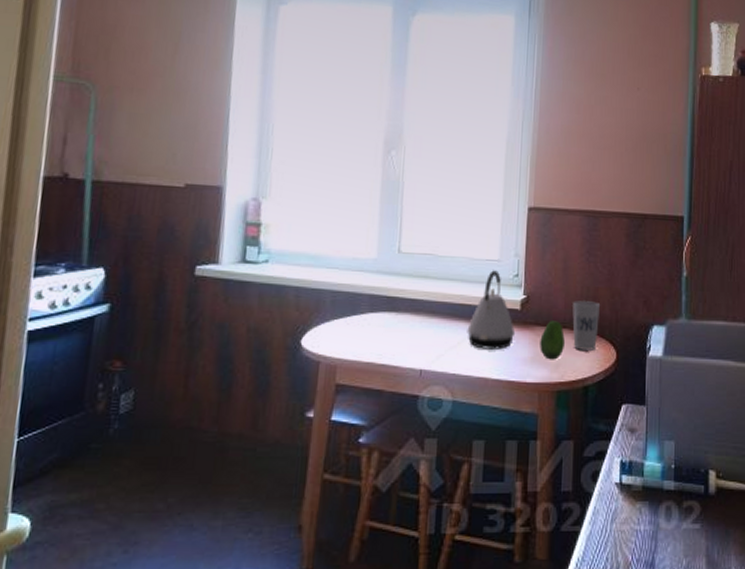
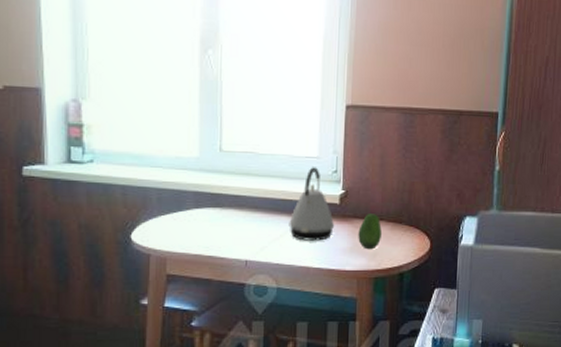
cup: present [572,301,601,351] -> none [389,195,416,240]

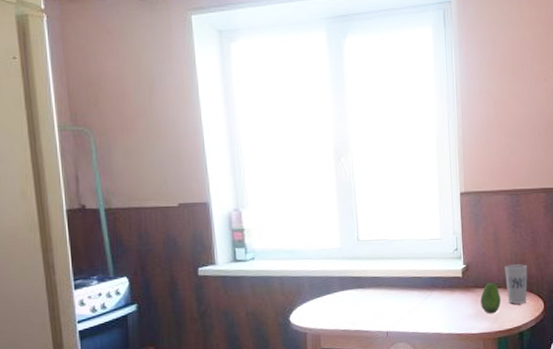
kettle: present [289,167,335,241] -> none [420,247,460,311]
cup: none [389,195,416,240] -> present [505,264,528,304]

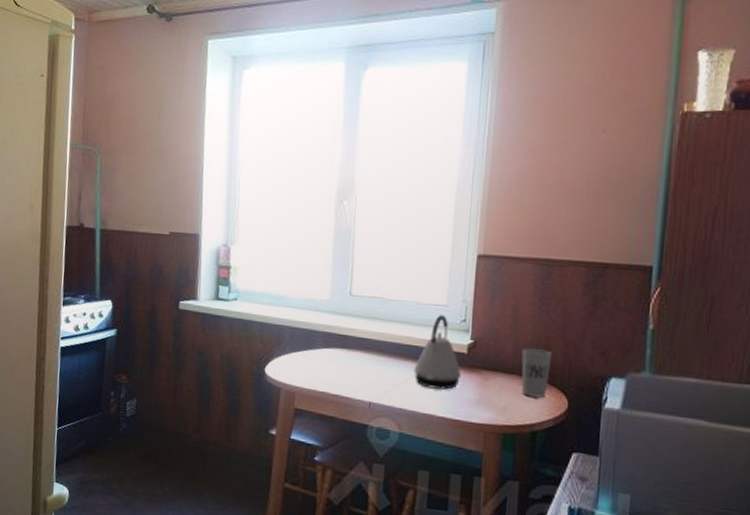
kettle: none [420,247,460,311] -> present [414,315,462,390]
fruit: present [480,283,501,314] -> none [486,366,513,404]

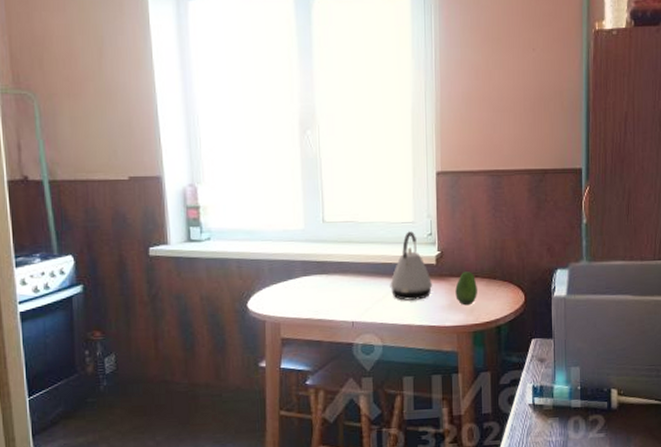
fruit: none [486,366,513,404] -> present [455,271,477,306]
cup: present [521,348,553,398] -> none [483,252,508,296]

